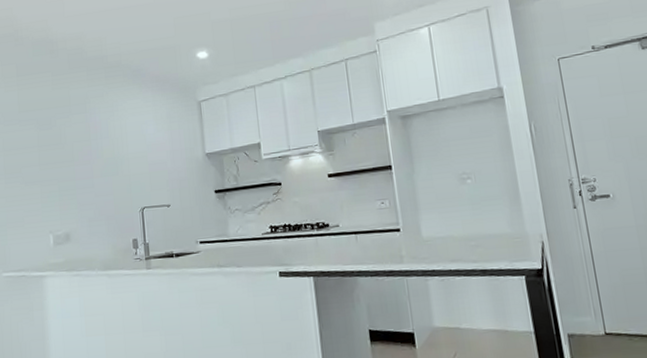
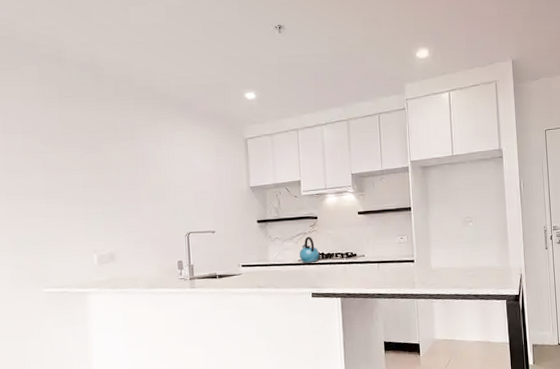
kettle: none [262,205,286,237] -> present [299,236,320,264]

